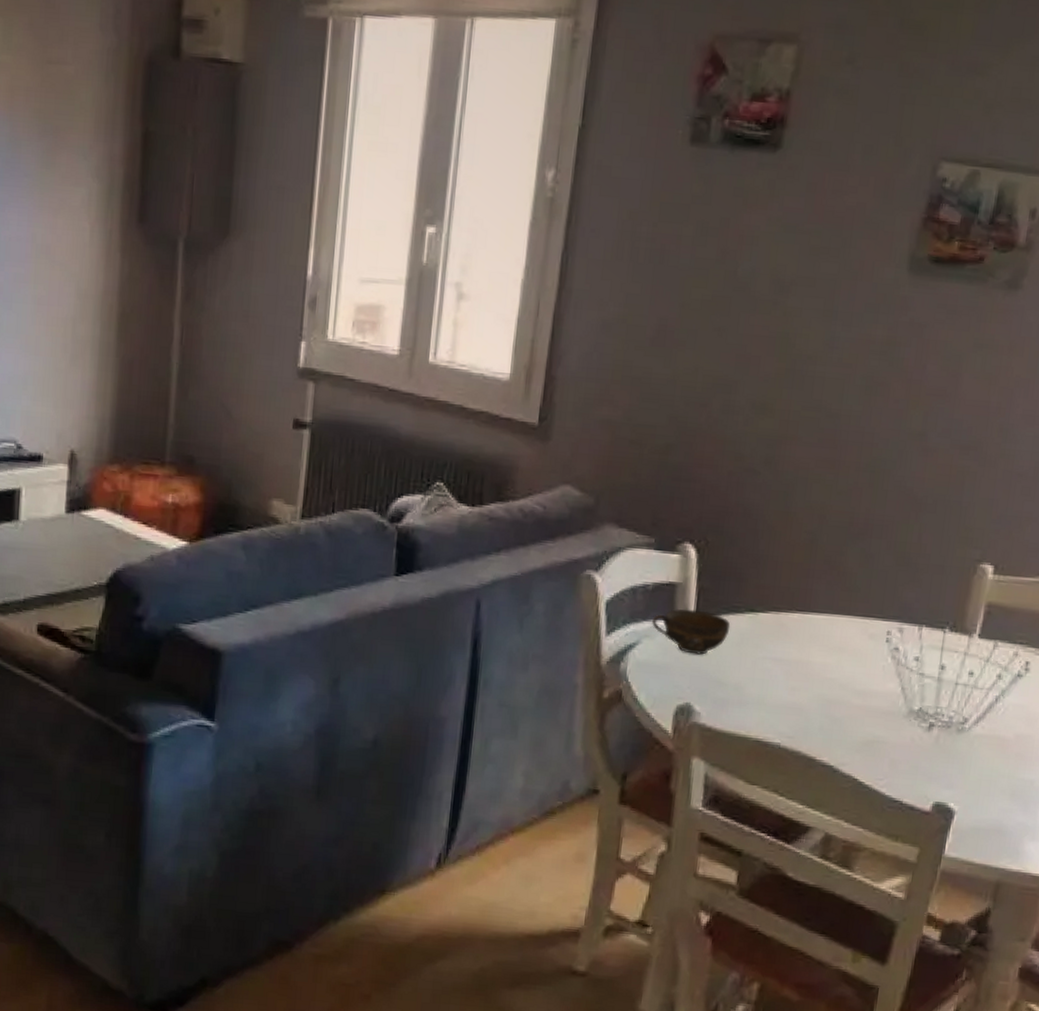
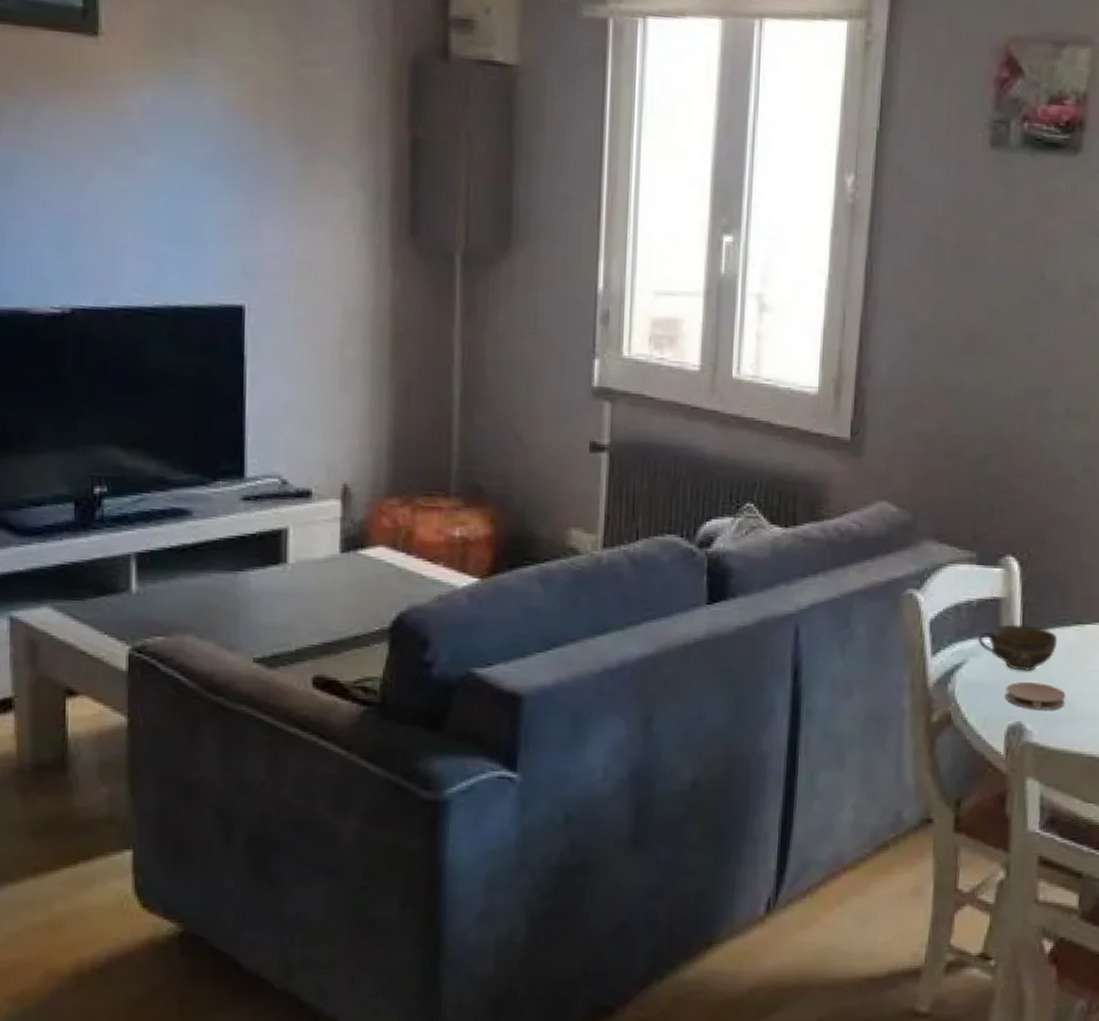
coaster: none [675,664,736,693] -> present [1004,681,1066,710]

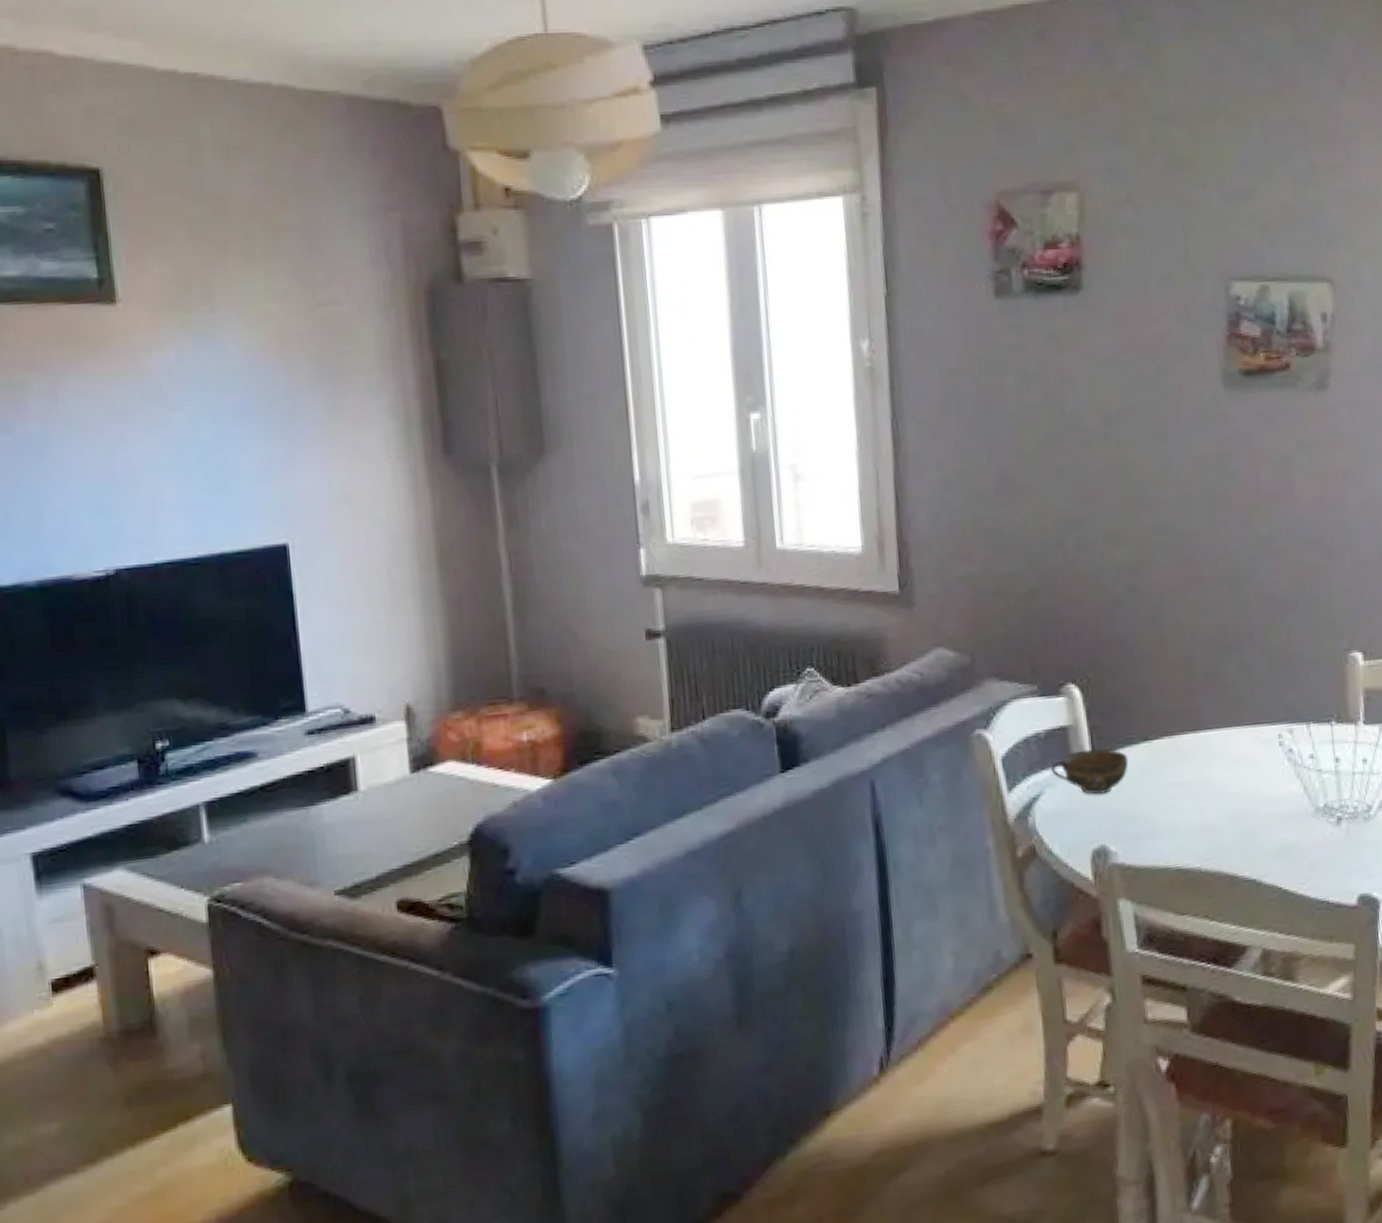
coaster: present [1004,681,1066,710] -> none [1084,803,1145,831]

